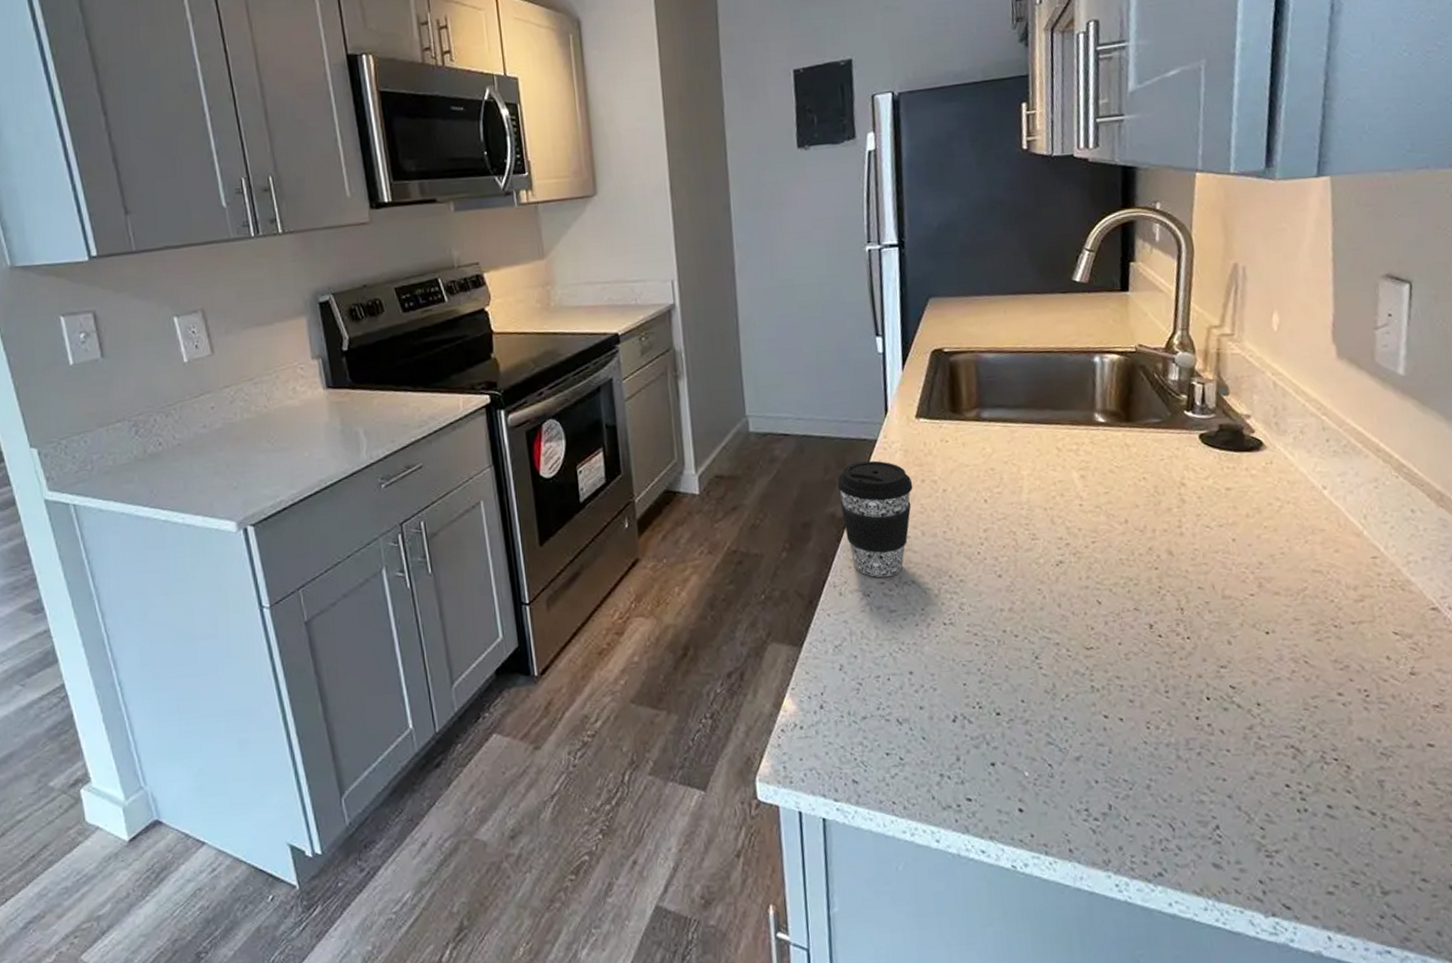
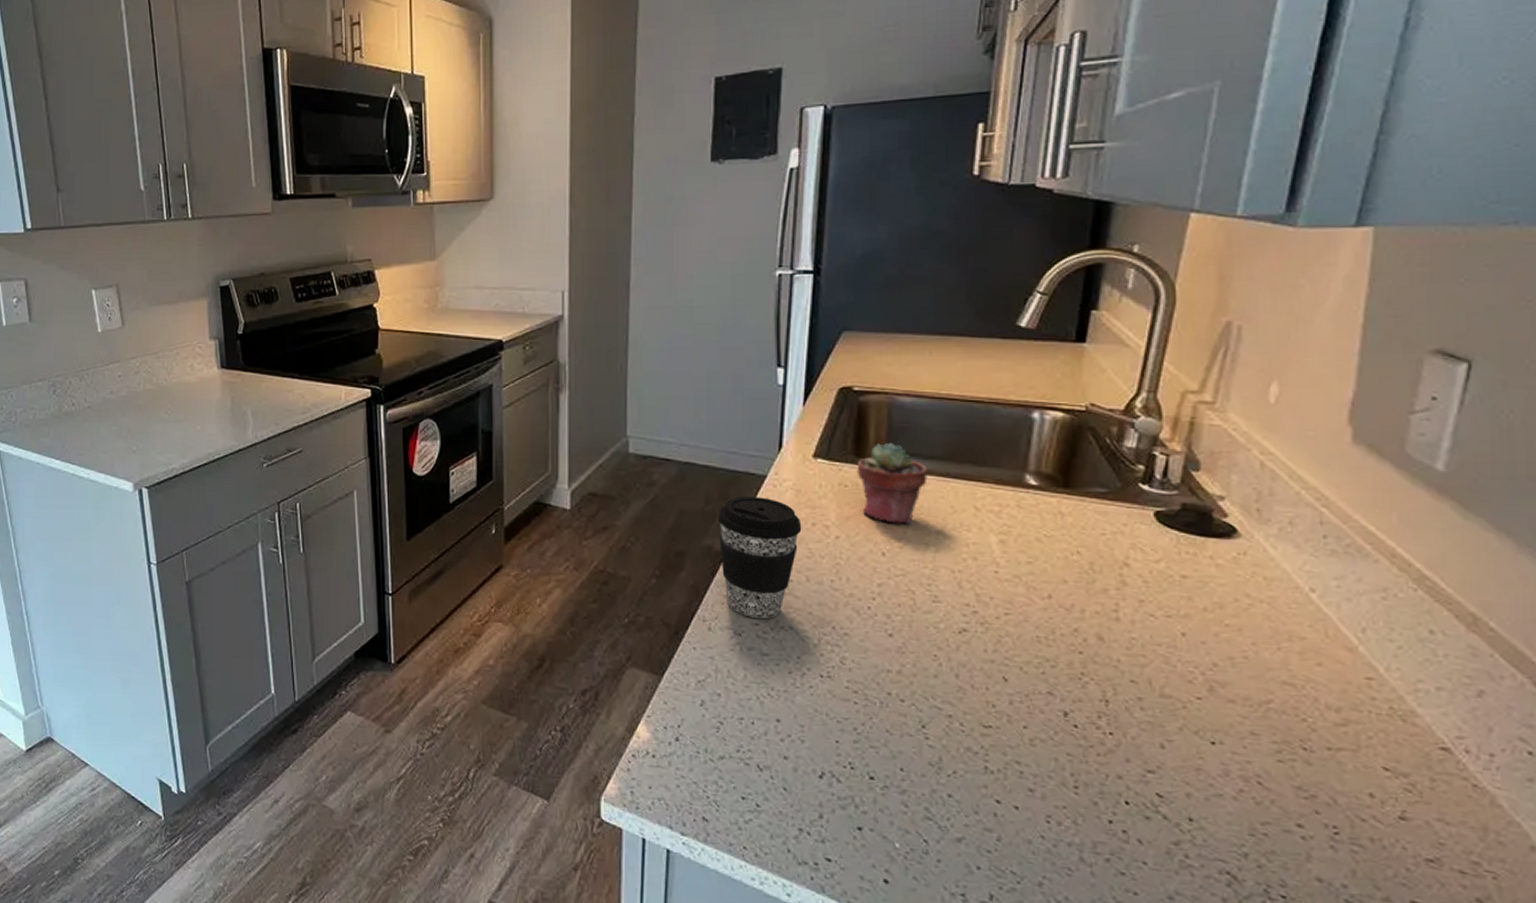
potted succulent: none [954,396,1015,472] -> present [857,442,928,524]

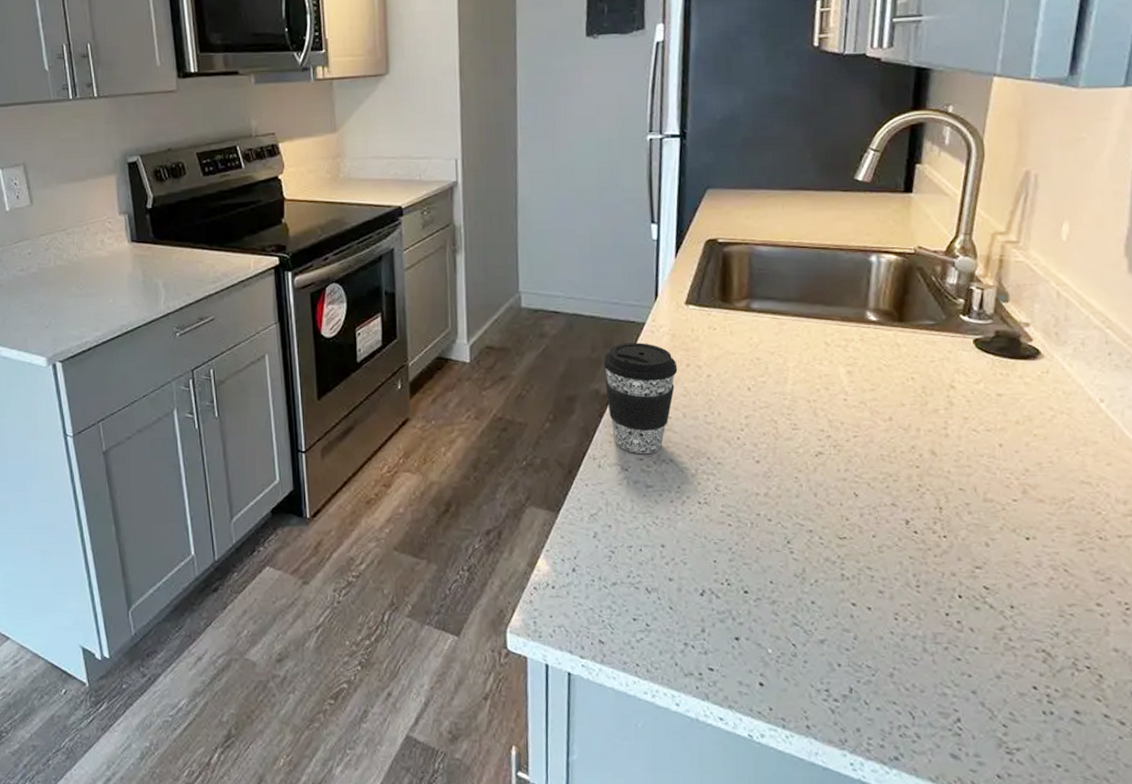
potted succulent: present [857,442,928,524] -> none [723,288,784,361]

